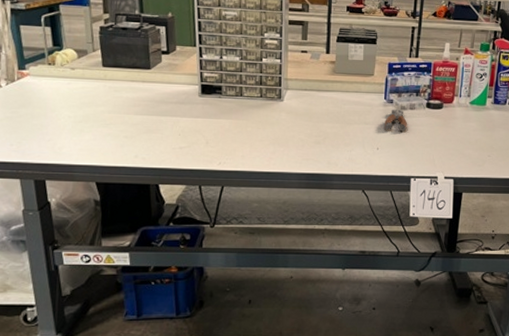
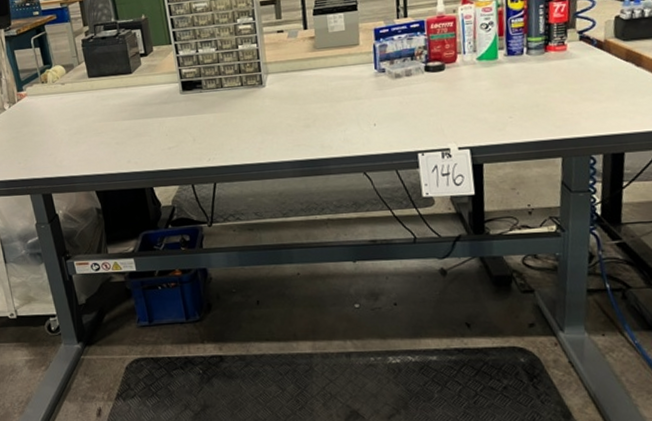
pliers: present [385,109,408,132] -> none [378,77,406,103]

